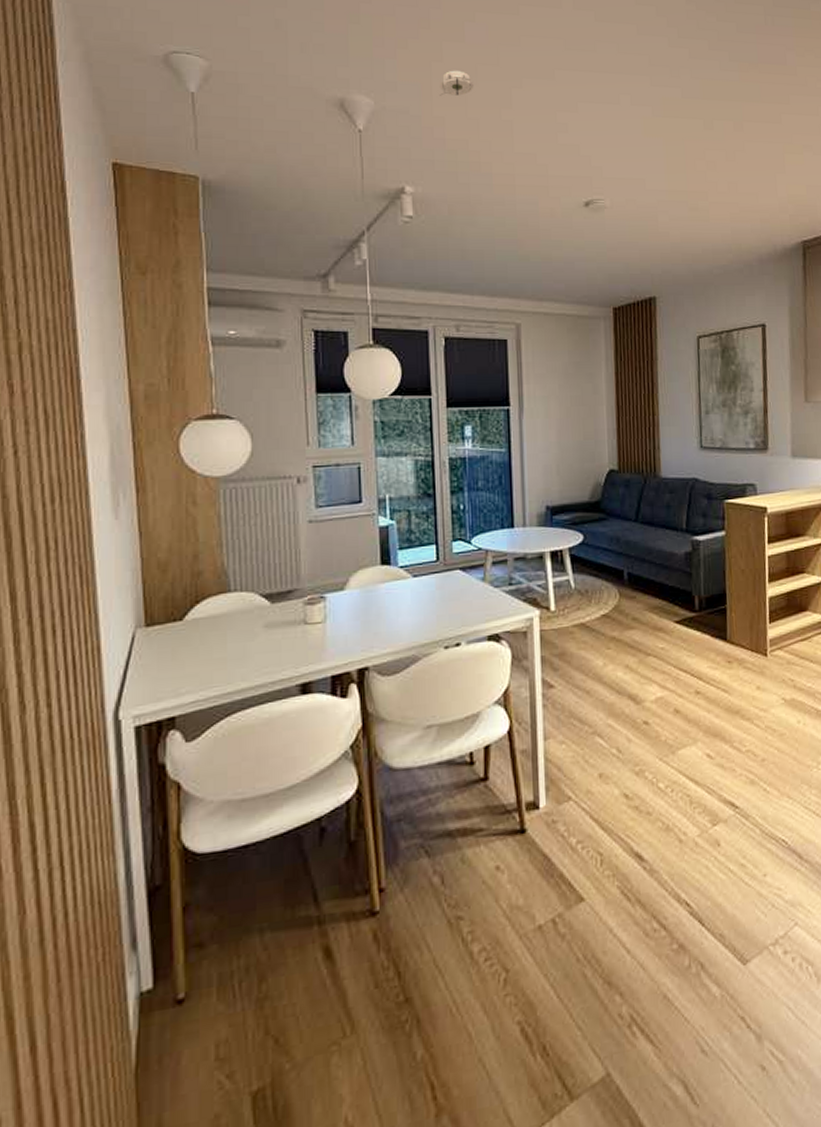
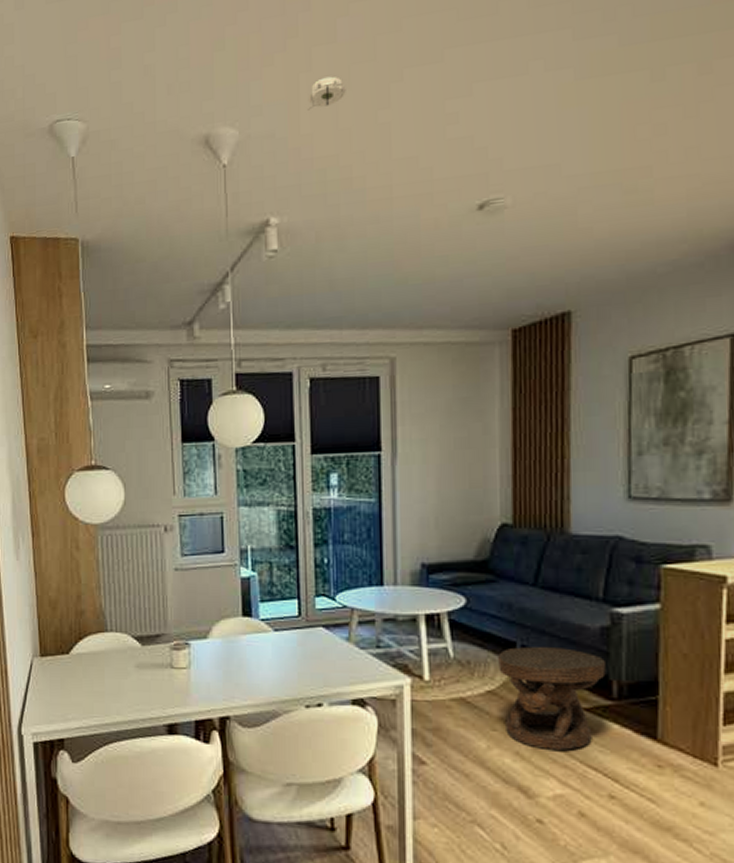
carved stool: none [610,572,690,660] -> present [498,647,606,750]

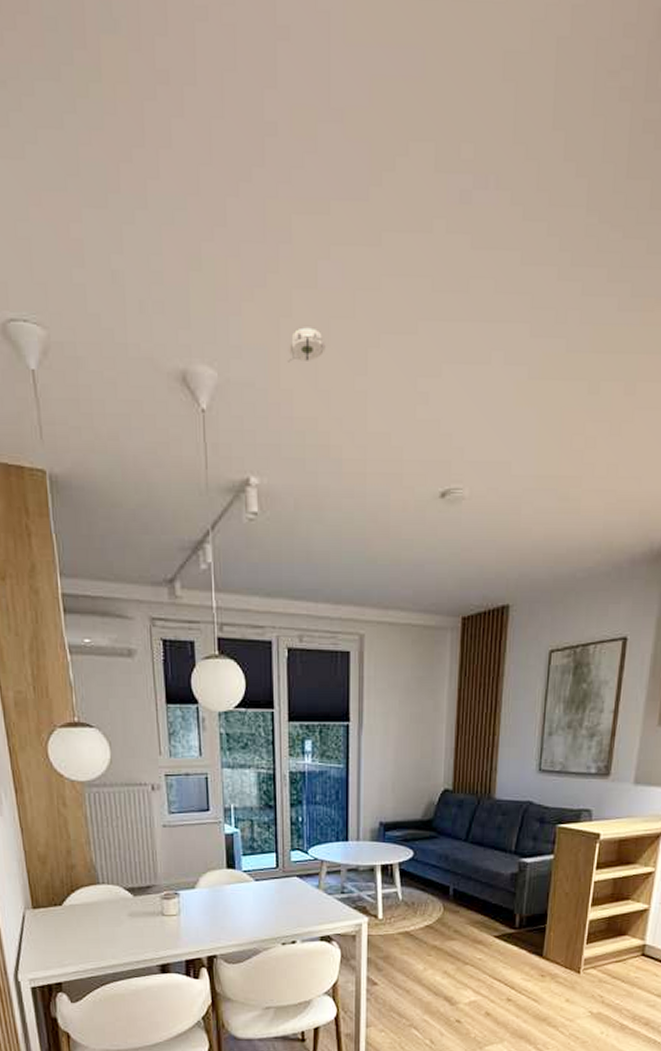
carved stool: present [498,647,606,750] -> none [435,890,512,968]

